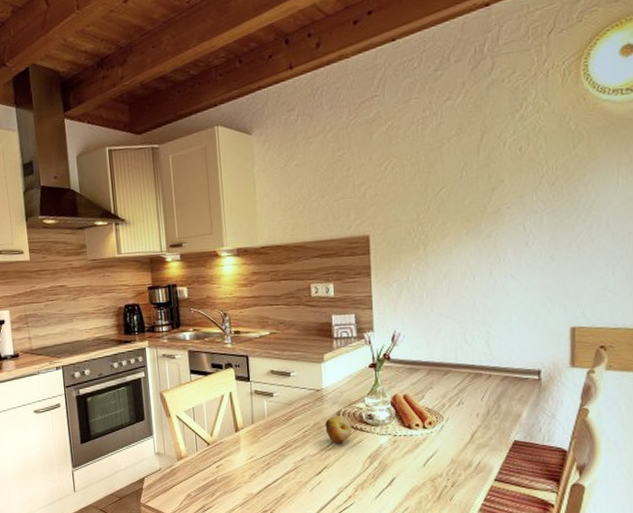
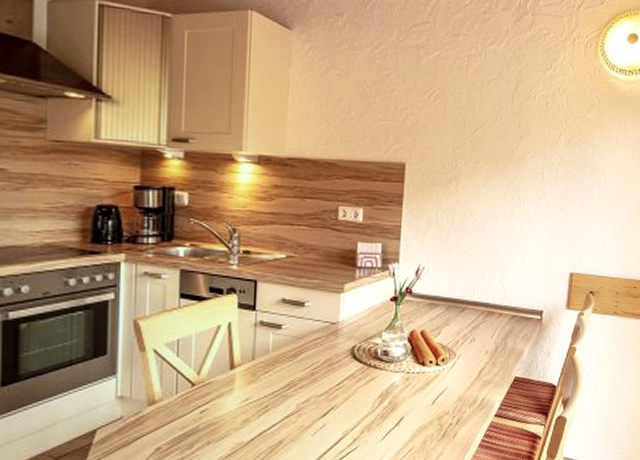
fruit: present [325,415,352,444] -> none [337,351,365,383]

